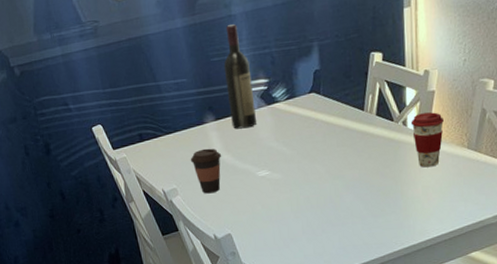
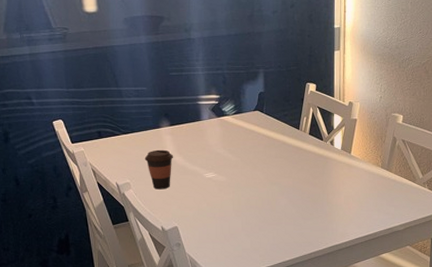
wine bottle: present [223,24,256,129] -> none [181,47,207,135]
coffee cup: present [410,112,444,168] -> none [337,136,363,181]

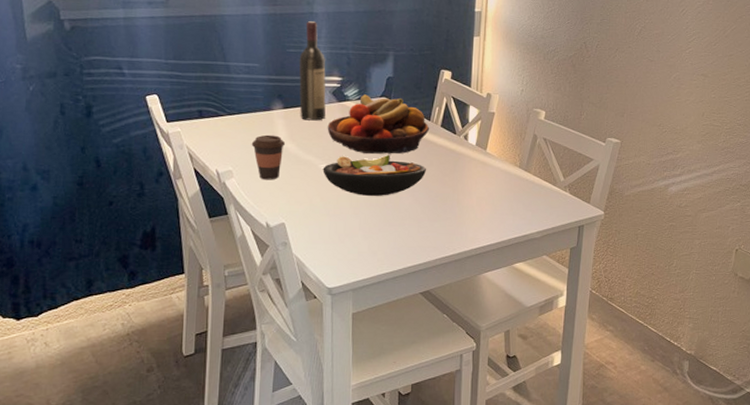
wine bottle: none [181,47,207,135] -> present [299,21,326,121]
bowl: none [207,163,299,199] -> present [323,155,427,196]
fruit bowl: none [209,109,299,162] -> present [327,94,430,154]

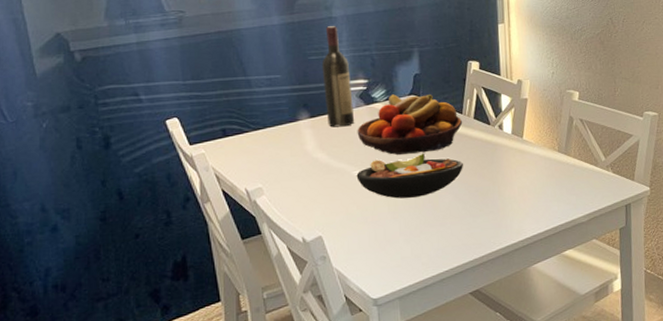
coffee cup: present [251,134,286,180] -> none [279,146,316,194]

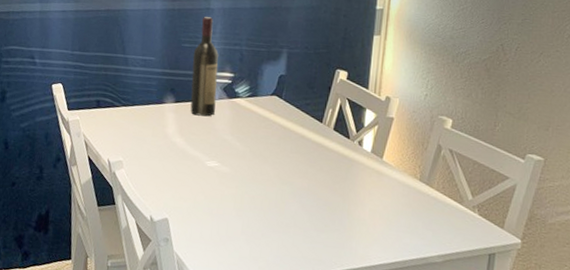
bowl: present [356,154,464,199] -> none [208,154,316,200]
fruit bowl: present [357,94,463,155] -> none [215,92,322,156]

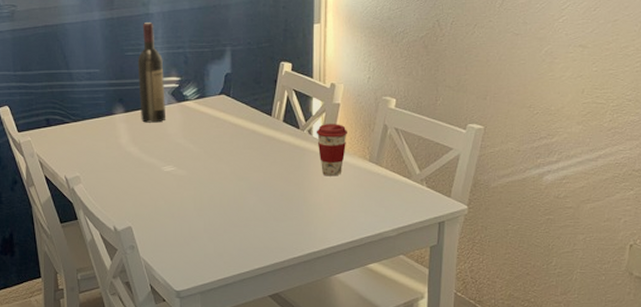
coffee cup: none [366,137,399,192] -> present [316,124,347,176]

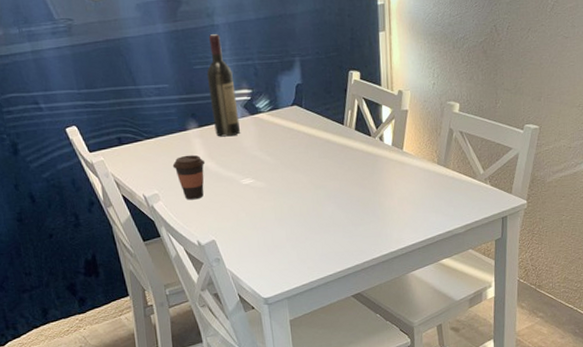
coffee cup: none [96,139,129,184] -> present [172,154,206,200]
coffee cup: present [316,124,347,176] -> none [386,129,416,181]

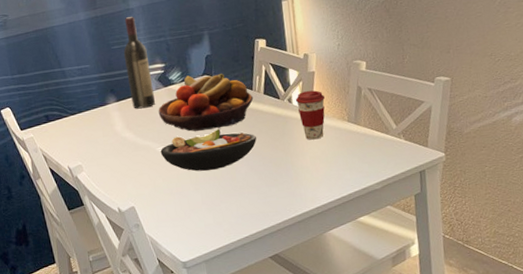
coffee cup: present [172,154,206,200] -> none [94,127,124,170]
fruit bowl: none [243,104,344,165] -> present [158,74,254,131]
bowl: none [244,164,346,207] -> present [160,129,257,172]
coffee cup: none [386,129,416,181] -> present [295,90,325,140]

